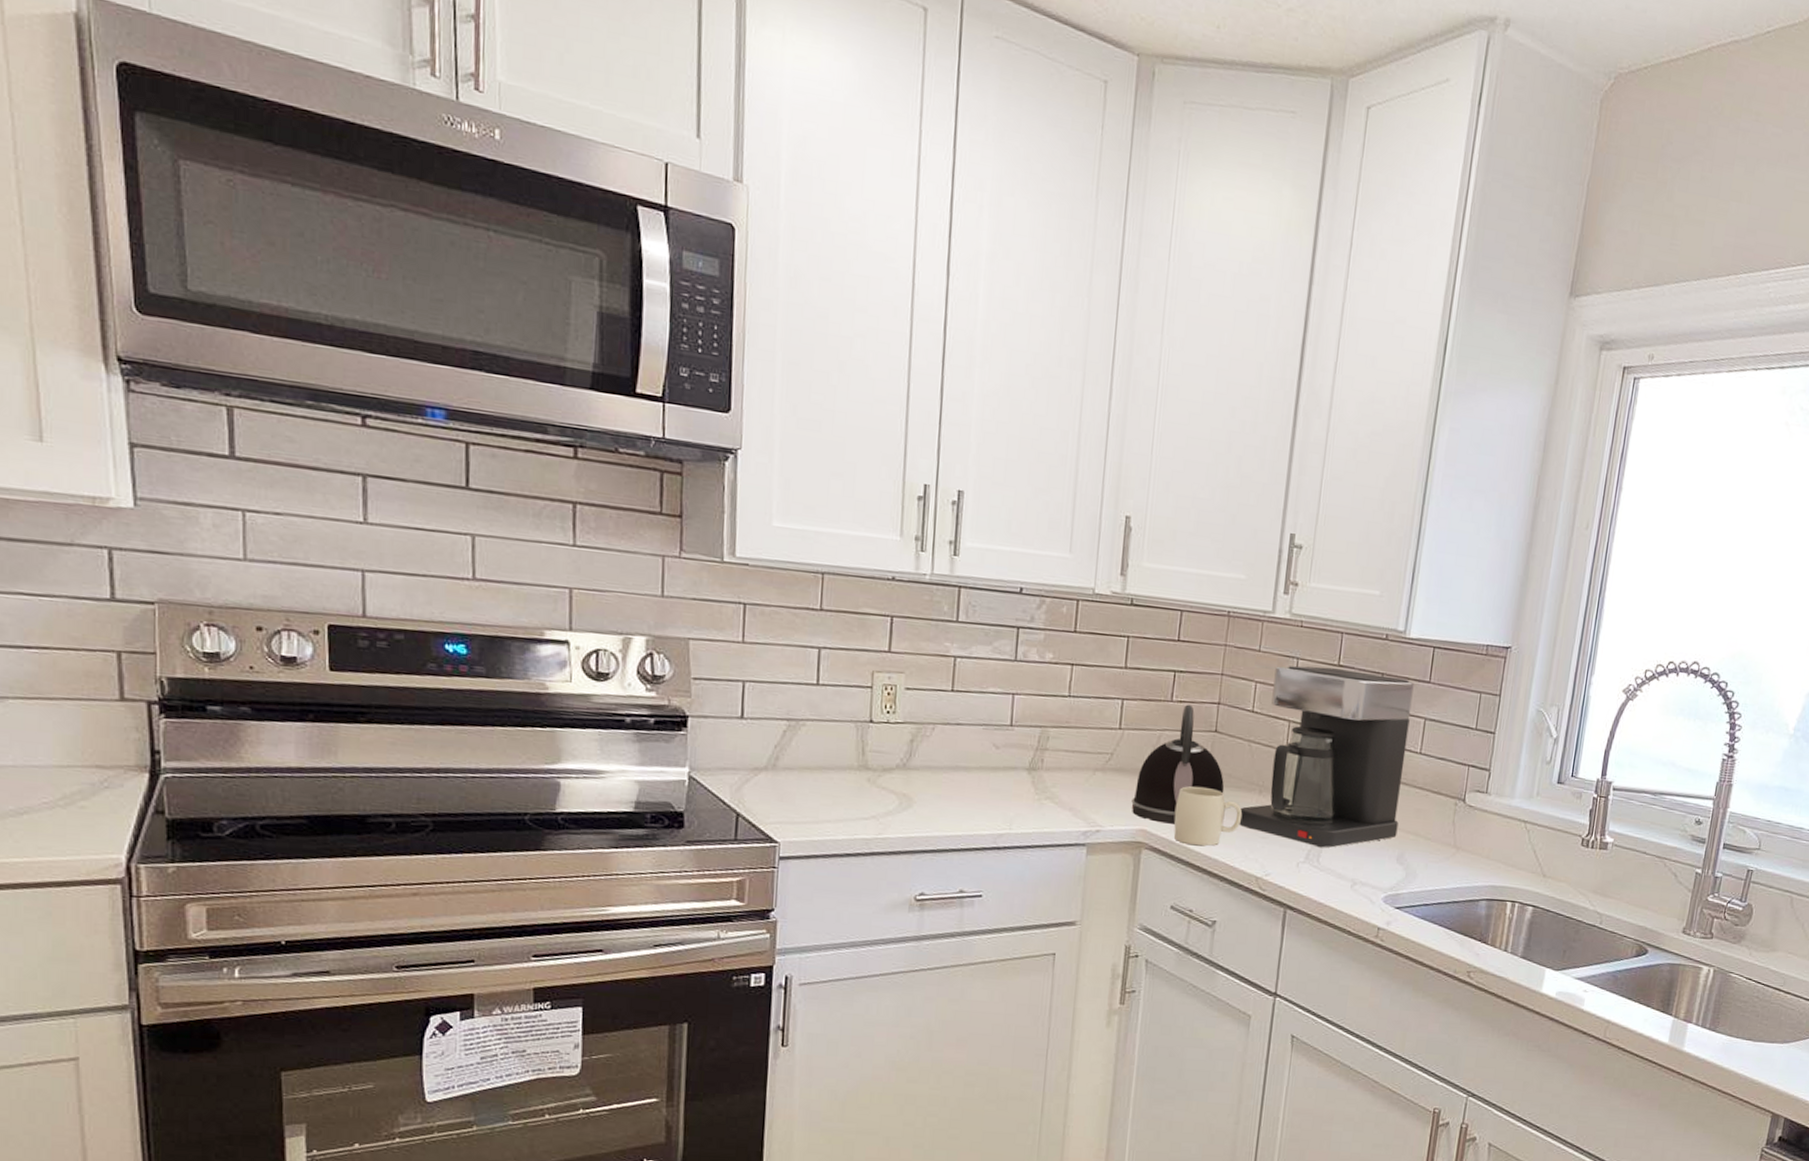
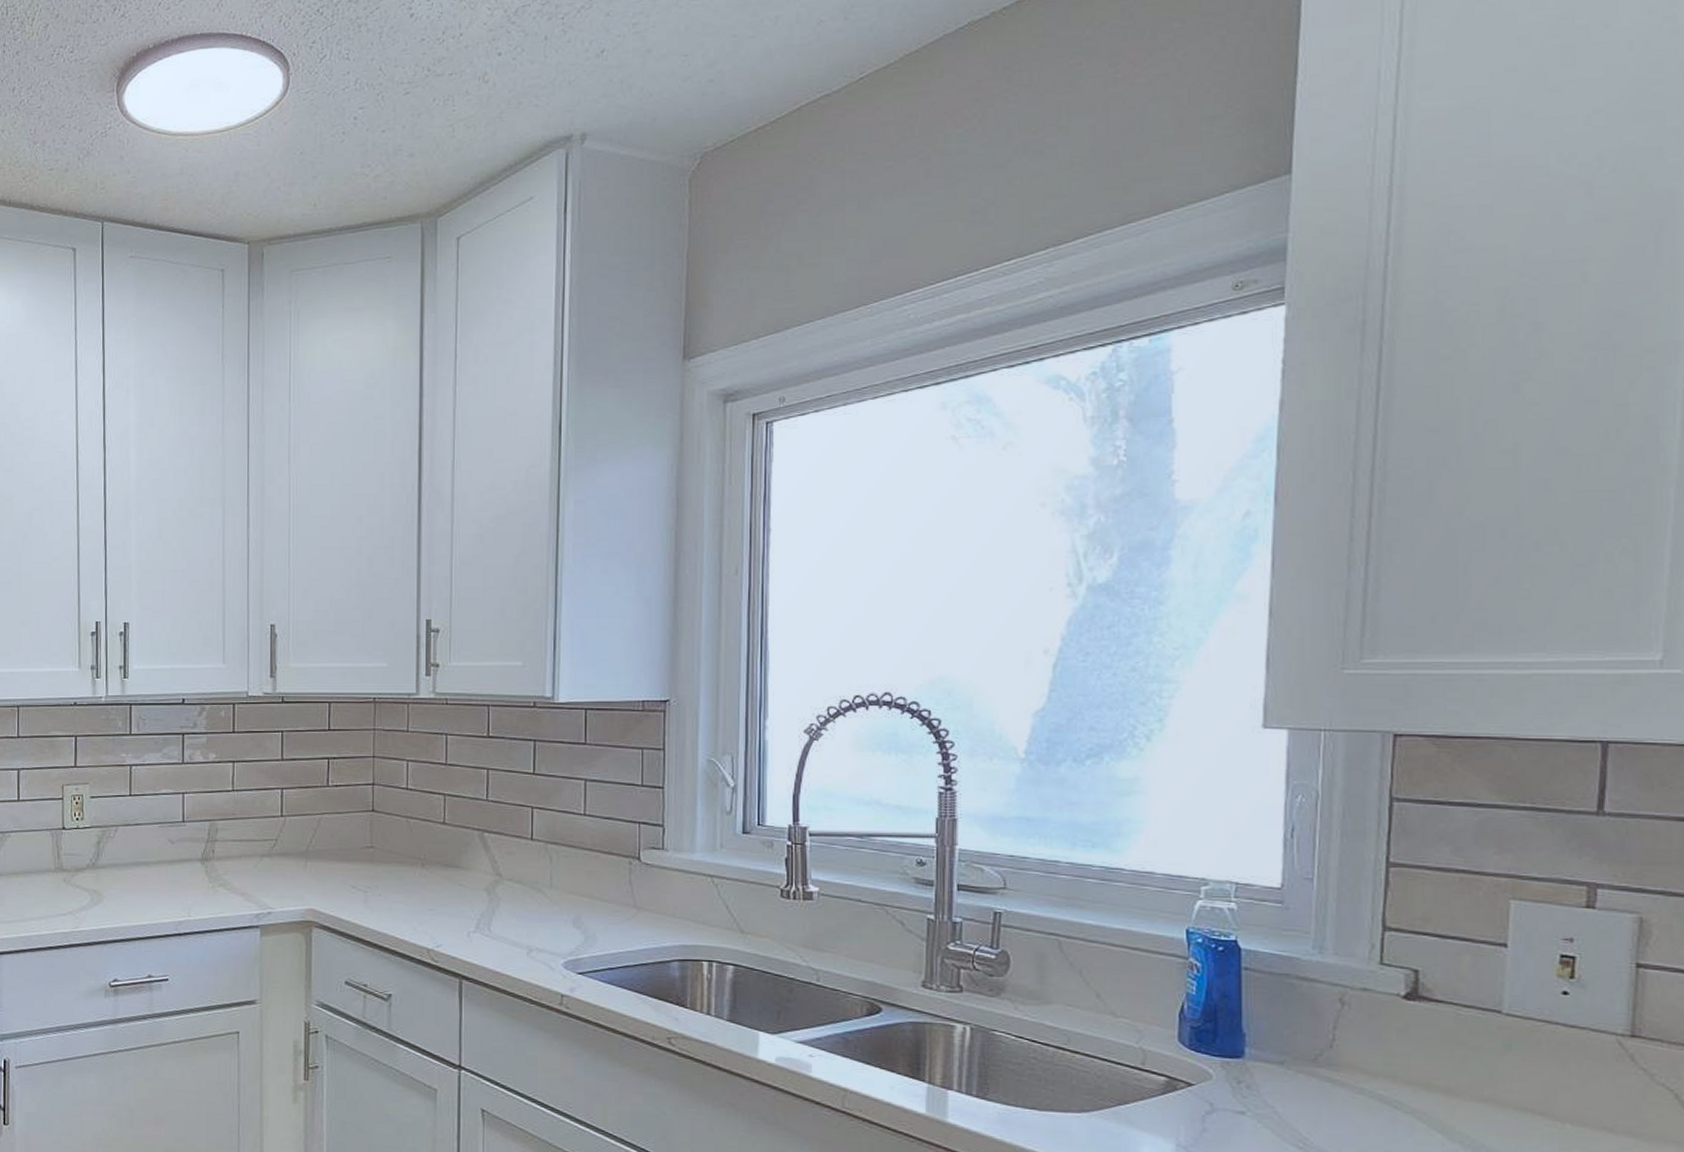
kettle: present [1131,704,1225,824] -> none [298,788,389,902]
mug: present [1173,786,1243,847] -> none [340,864,407,922]
coffee maker: present [1239,665,1414,848] -> none [405,740,570,916]

